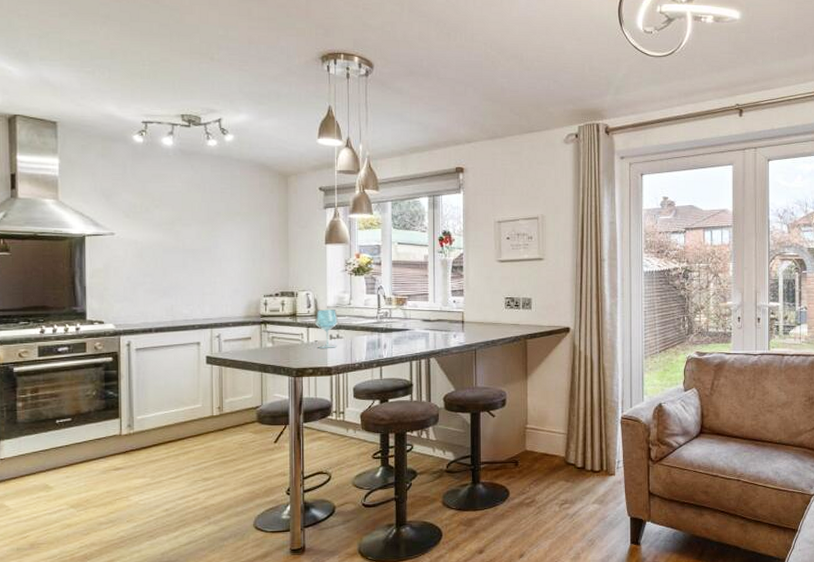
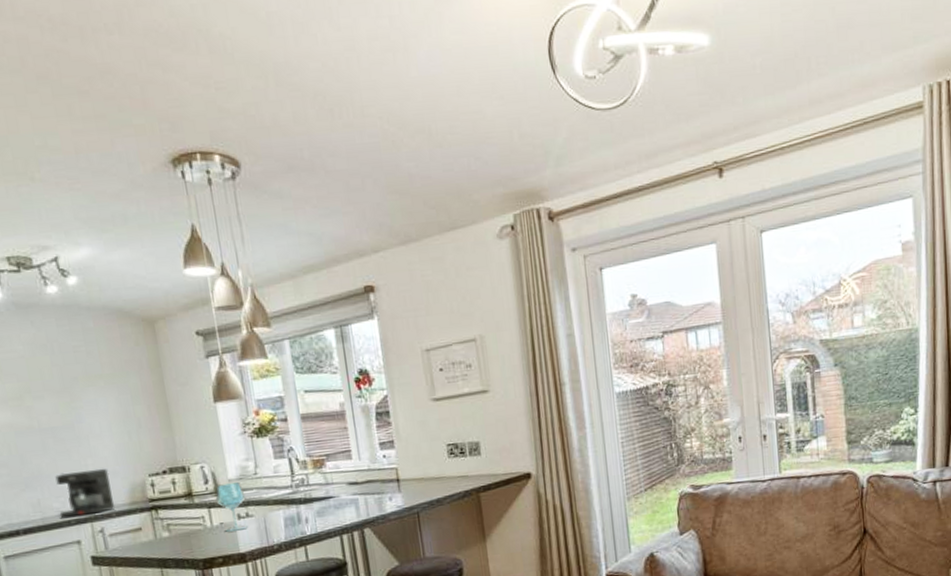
coffee maker: none [187,286,233,323] -> present [55,468,115,518]

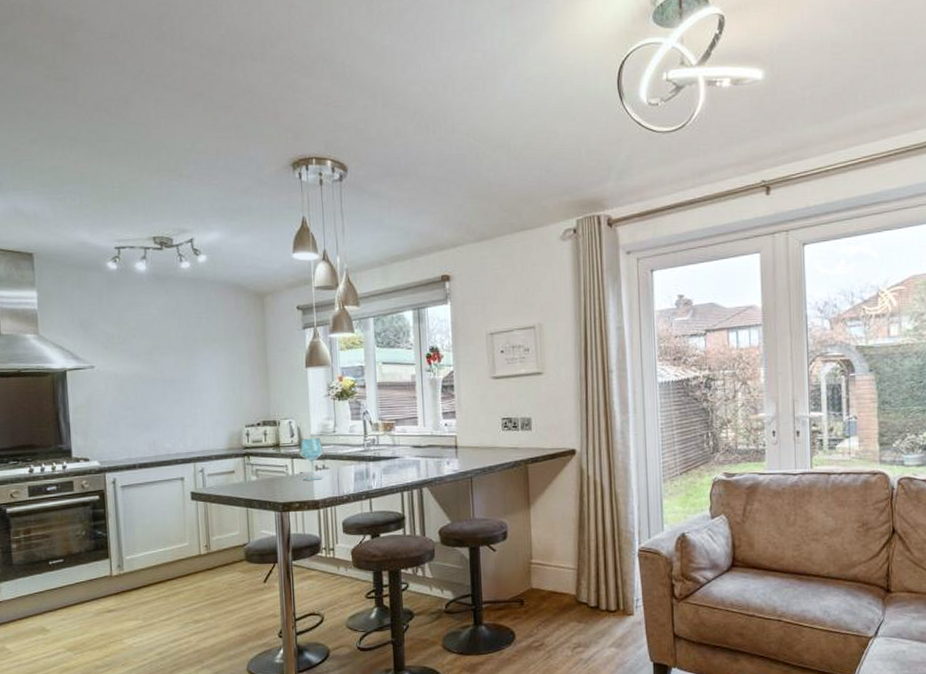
coffee maker: present [55,468,115,518] -> none [169,417,215,458]

